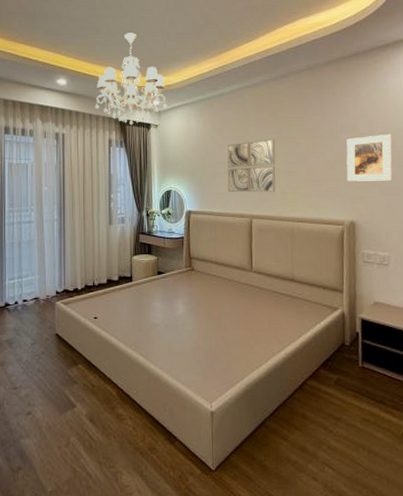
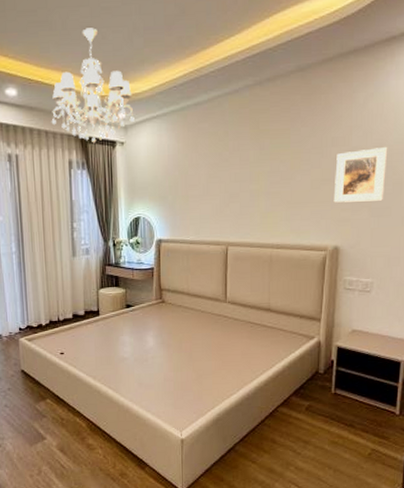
wall art: present [227,138,276,193] -> none [202,155,257,218]

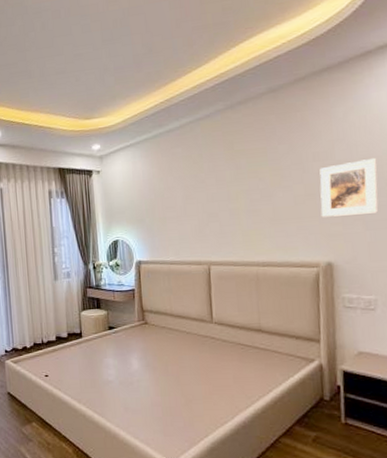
chandelier: present [51,28,135,143] -> none [32,72,109,174]

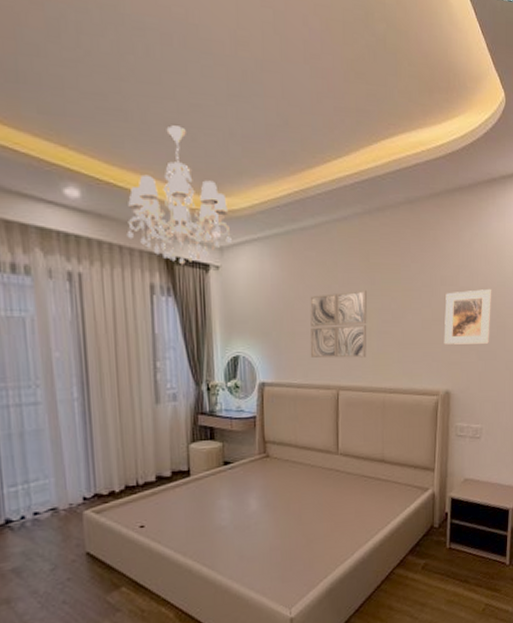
chandelier: none [32,72,109,174] -> present [126,125,232,265]
wall art: none [178,174,236,238] -> present [310,289,368,359]

